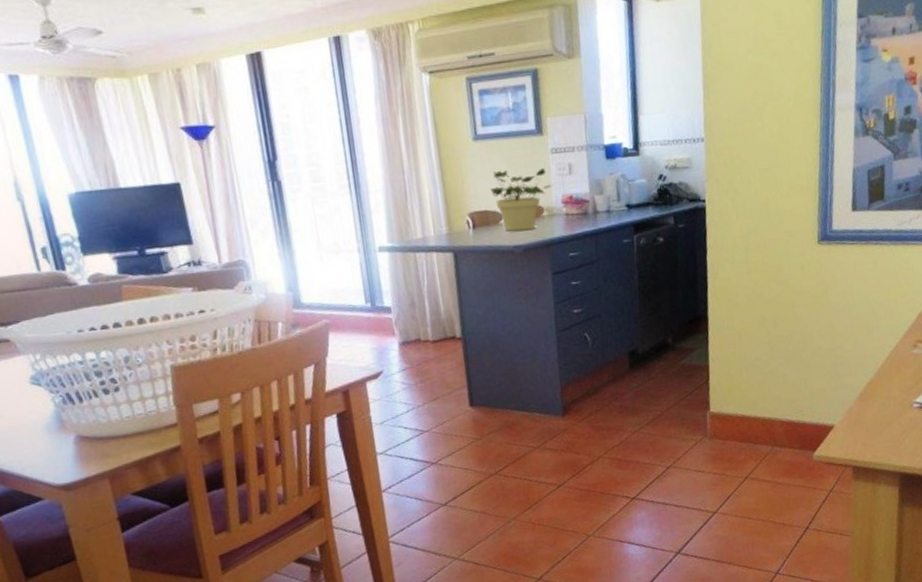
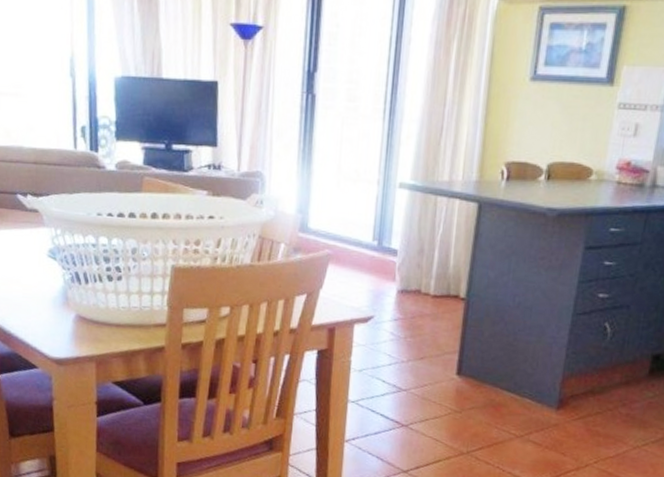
potted plant: present [490,168,553,232] -> none [536,119,611,194]

